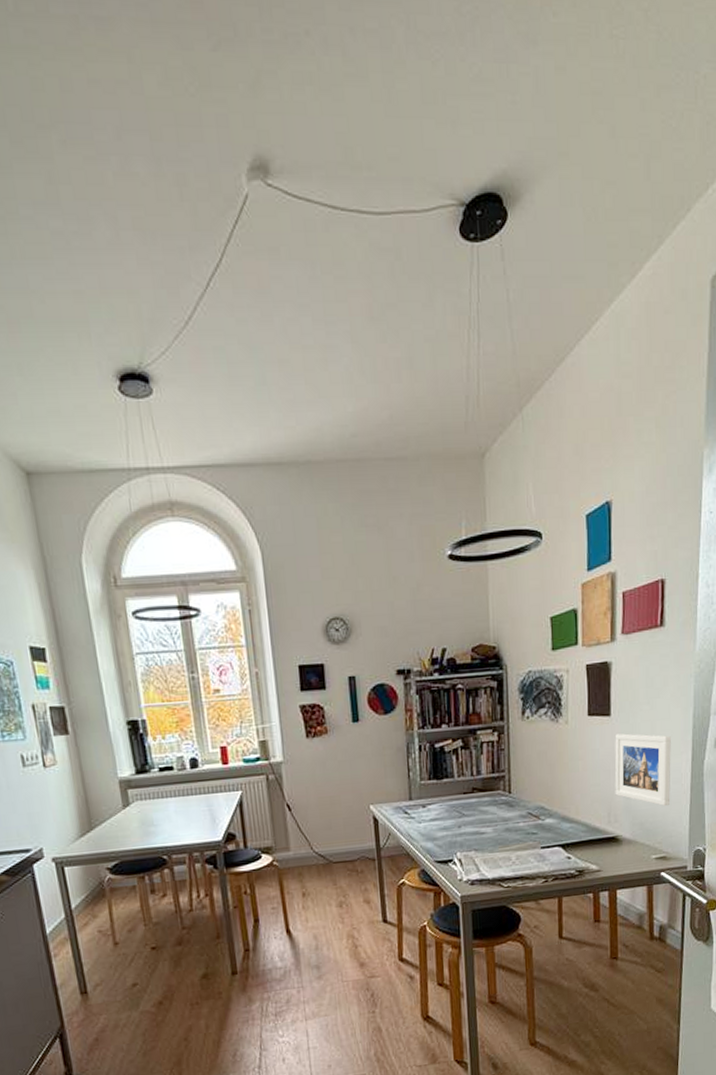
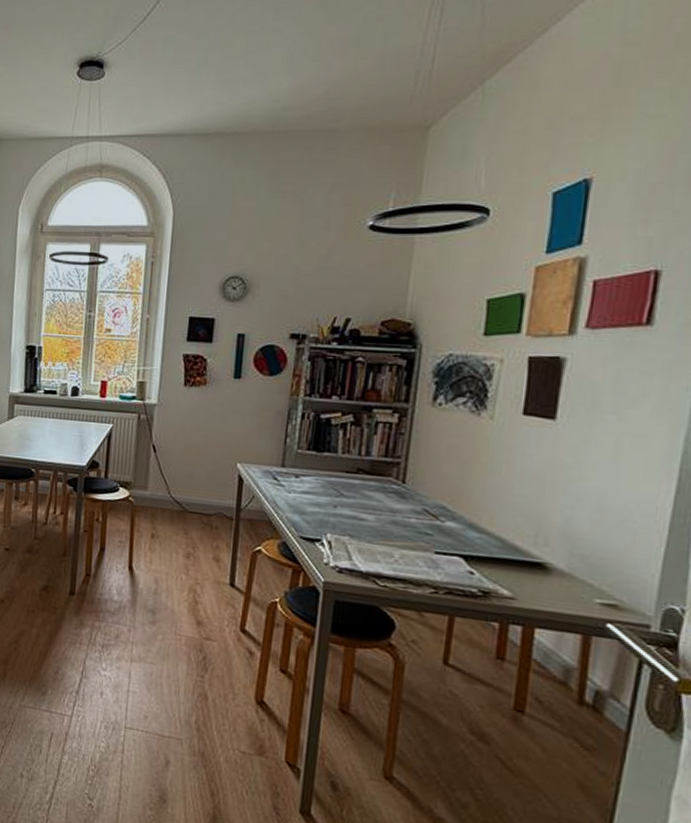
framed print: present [615,733,671,807] -> none [549,442,645,543]

